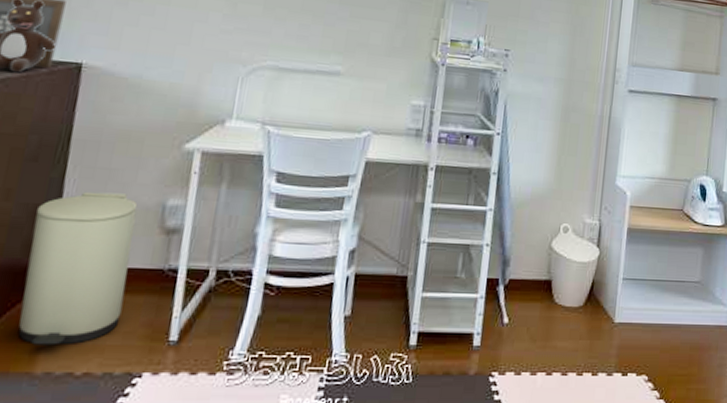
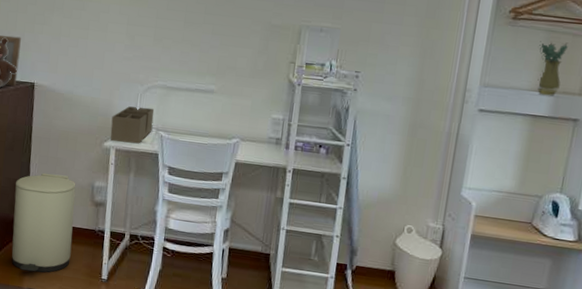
desk organizer: none [195,94,261,144] -> present [110,106,155,144]
vase: none [679,20,704,76] -> present [536,41,568,97]

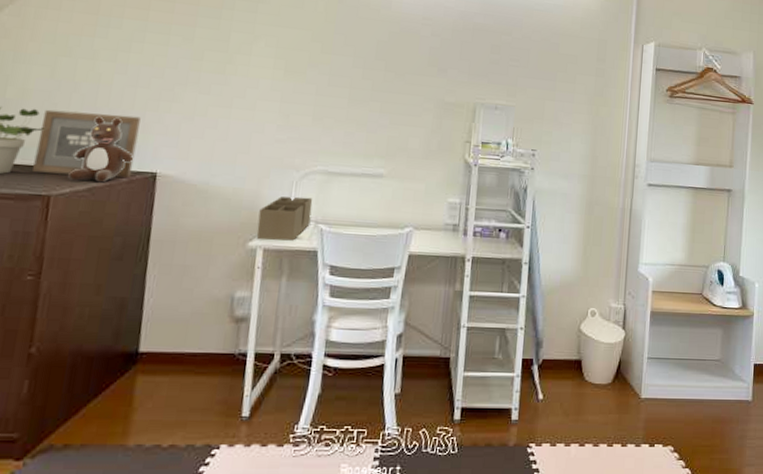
pedal bin: present [11,172,76,273] -> none [112,286,210,421]
vase: present [536,41,568,97] -> none [694,117,717,169]

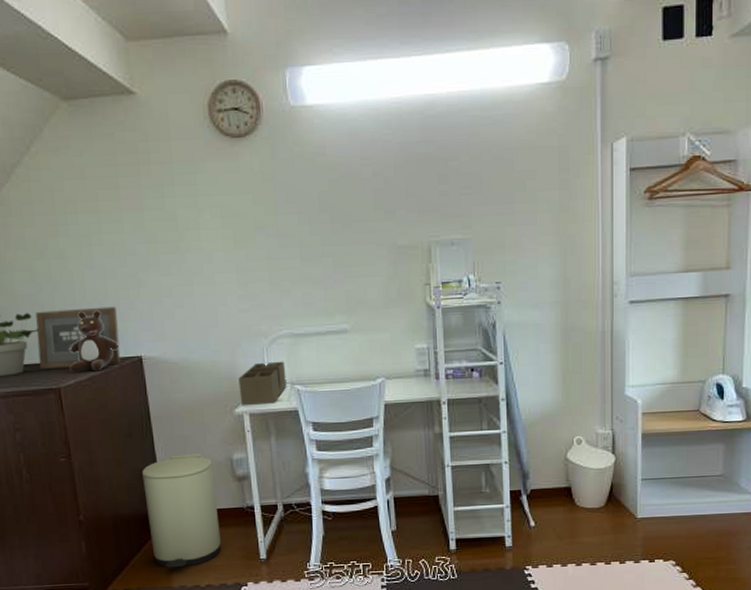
pedal bin: none [112,286,210,421] -> present [142,454,222,568]

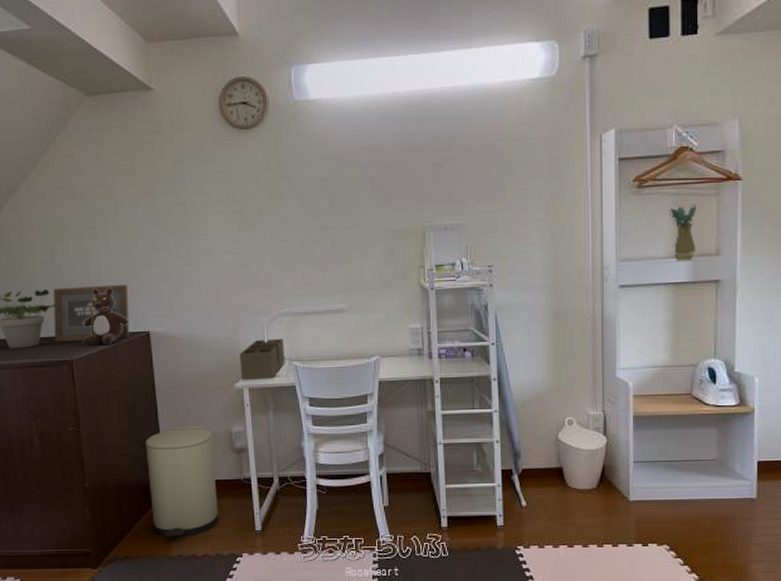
vase: none [680,215,708,276] -> present [668,203,697,261]

